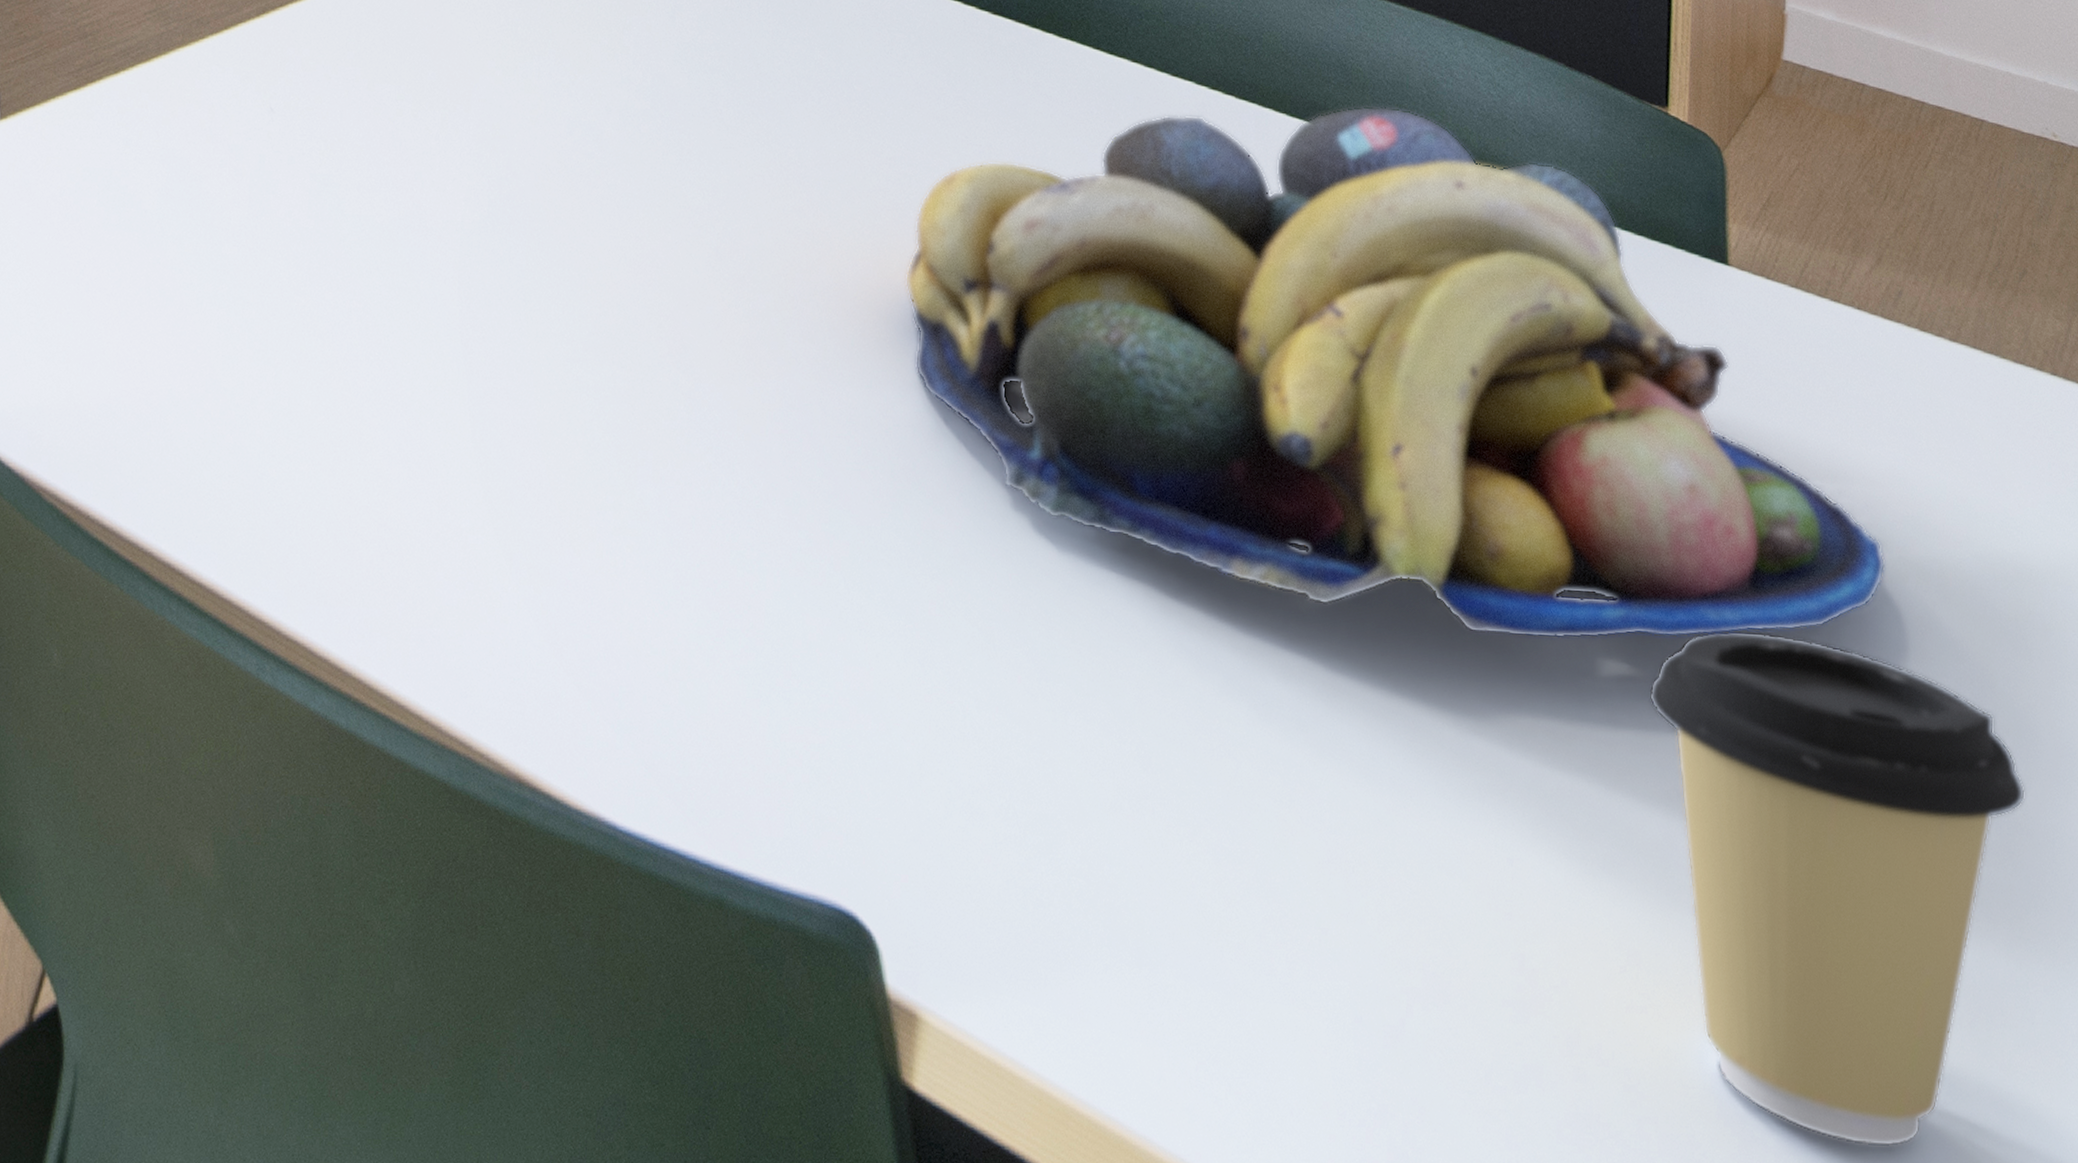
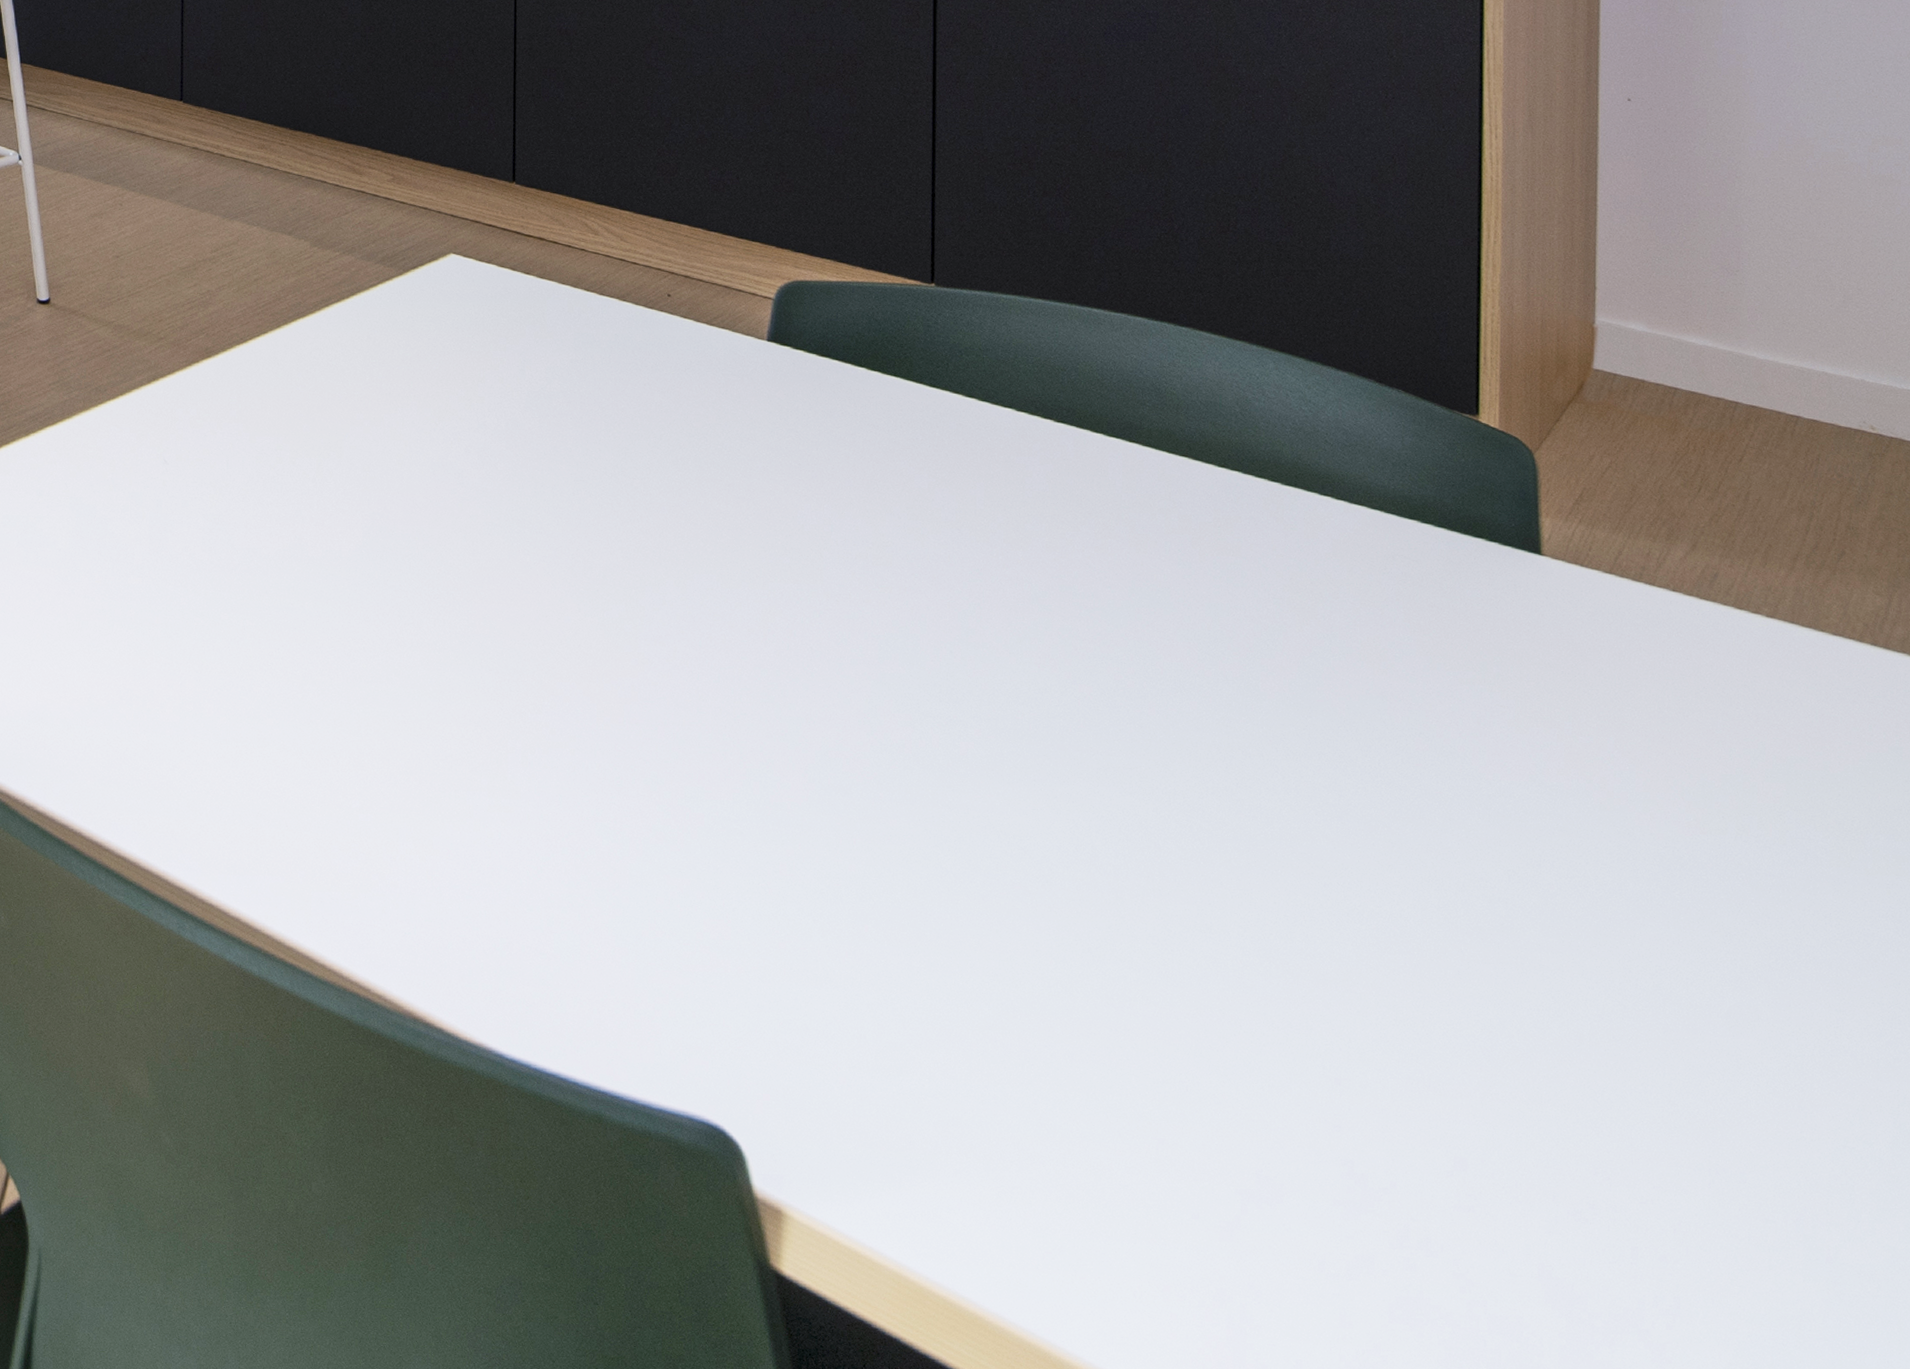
fruit bowl: present [904,106,1886,640] -> none [746,424,1705,889]
coffee cup: present [1648,630,2026,1147] -> none [1469,878,1850,1329]

